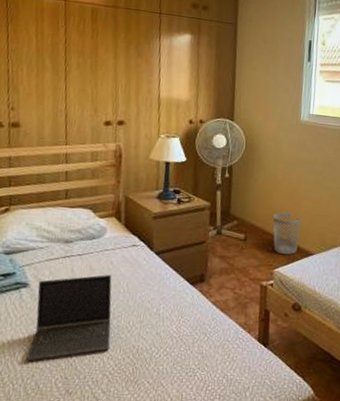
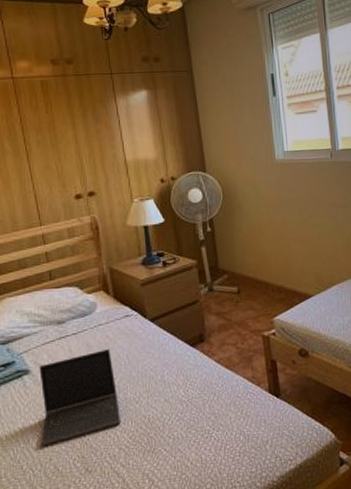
wastebasket: present [272,212,301,255] -> none [263,257,295,302]

